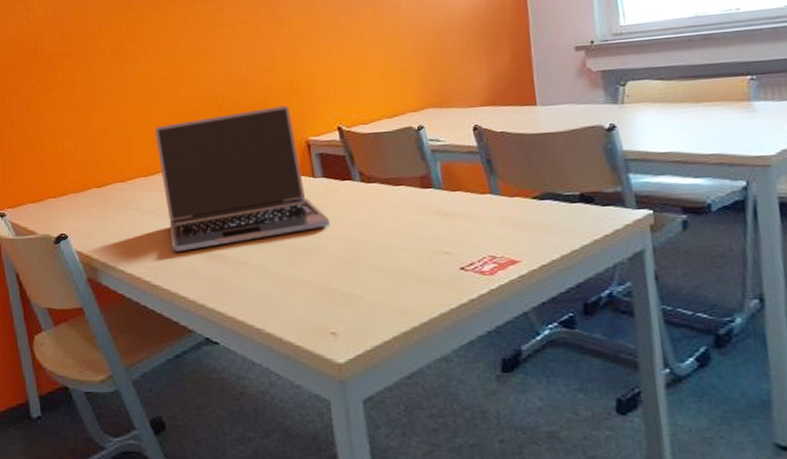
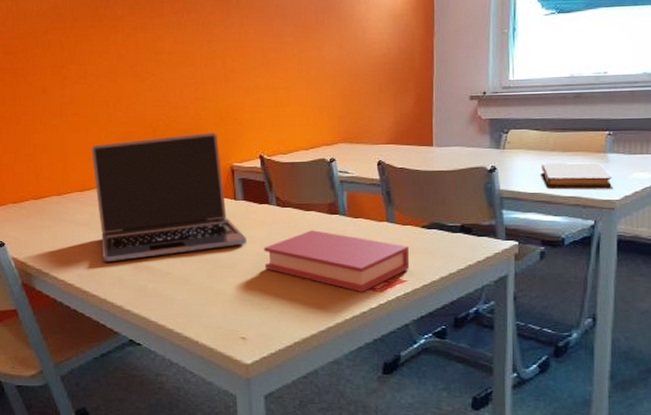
book: none [350,207,523,276] -> present [264,230,410,292]
notebook: none [671,112,762,143] -> present [542,162,612,187]

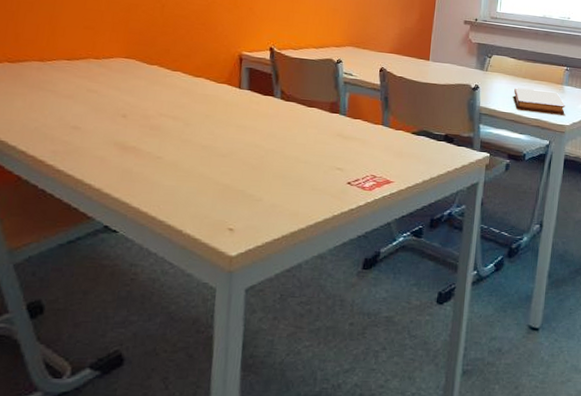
laptop: present [91,133,248,263] -> none [84,12,248,141]
book: present [264,230,410,292] -> none [261,126,399,190]

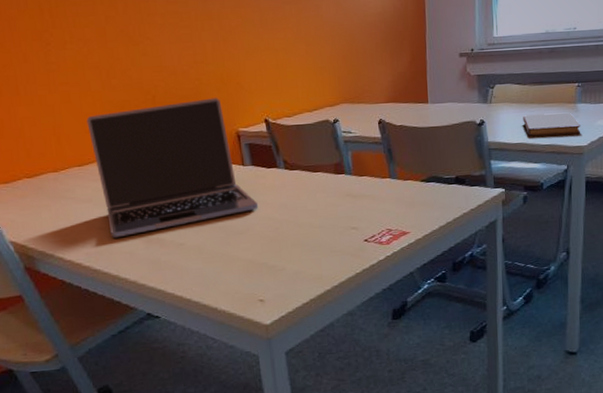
laptop: none [84,12,248,141] -> present [86,98,259,239]

